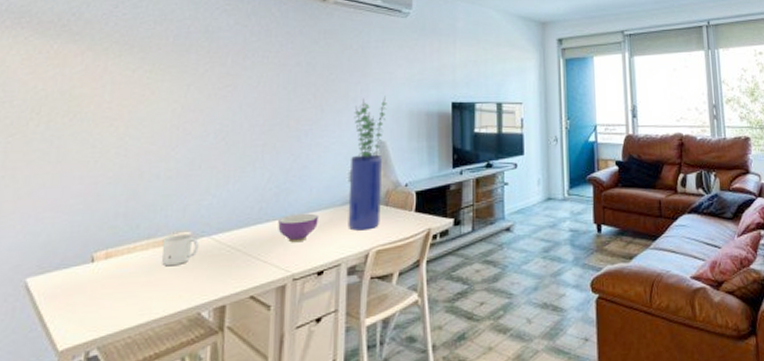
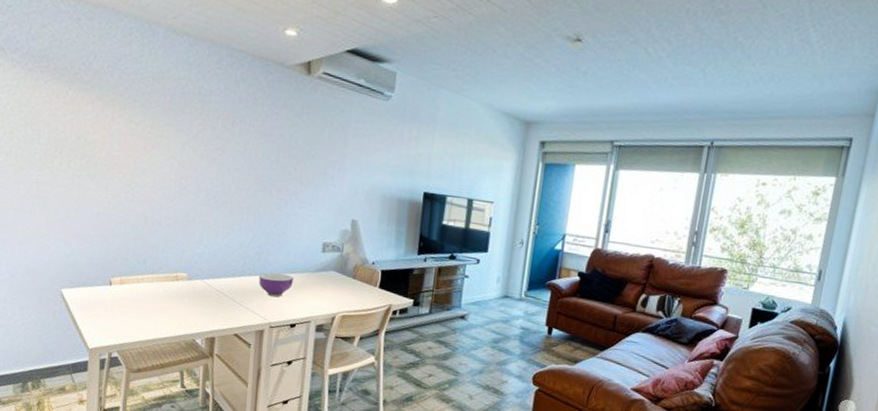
mug: present [161,234,199,267] -> none [163,274,194,299]
vase: present [348,96,387,231] -> none [318,177,362,297]

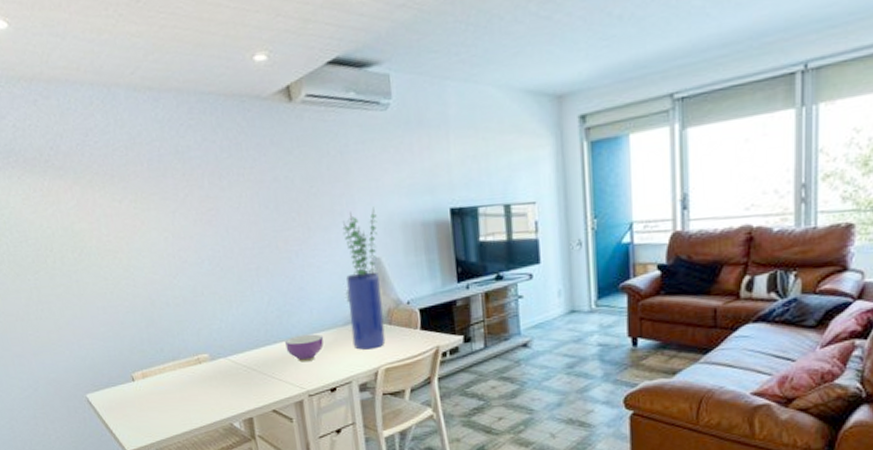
vase: none [318,177,362,297] -> present [342,207,386,350]

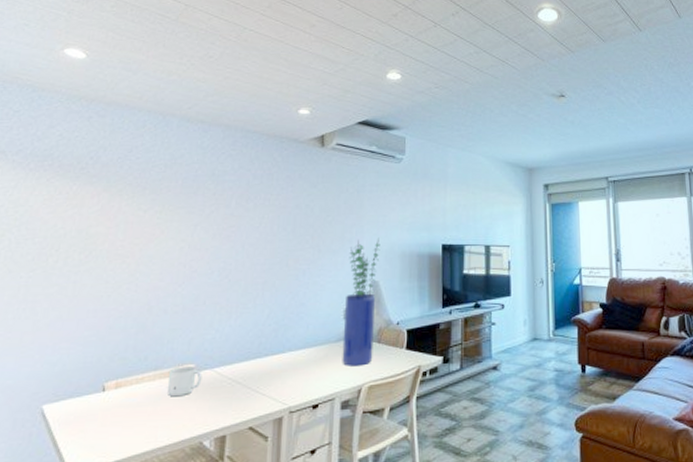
mug: none [186,355,219,385] -> present [167,366,202,397]
bowl: present [285,334,324,362] -> none [276,348,315,377]

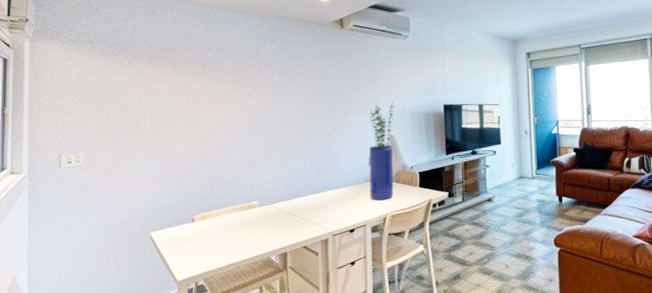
mug: present [167,366,202,397] -> none [239,203,265,225]

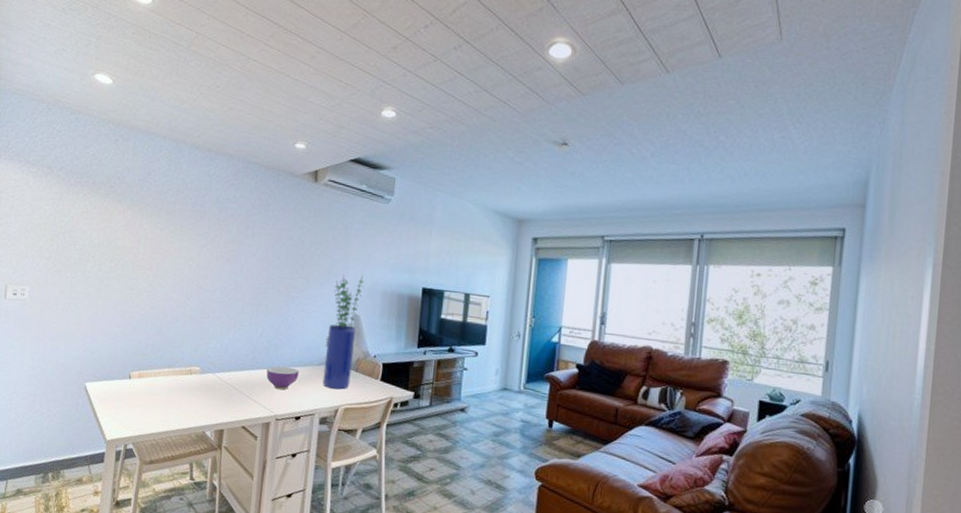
bowl: none [319,188,349,209] -> present [266,366,300,390]

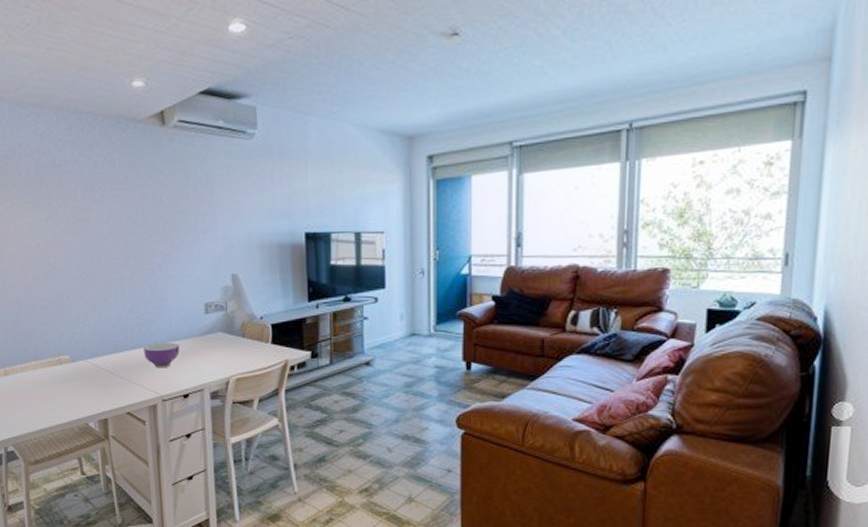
vase: present [322,274,364,390] -> none [204,227,238,360]

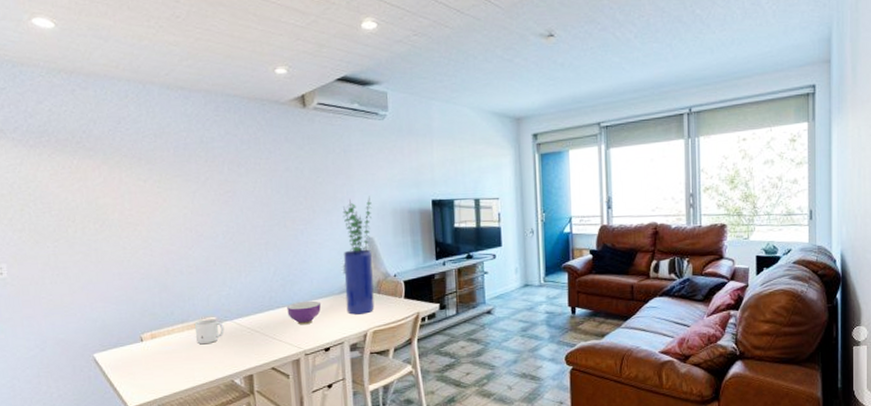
mug: none [47,357,78,384] -> present [194,319,225,345]
vase: none [204,227,238,360] -> present [342,196,375,315]

